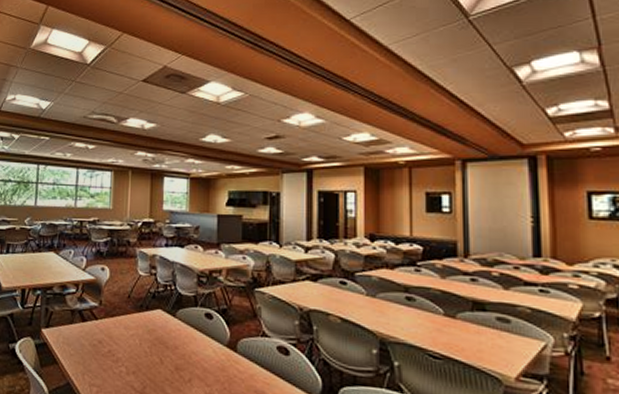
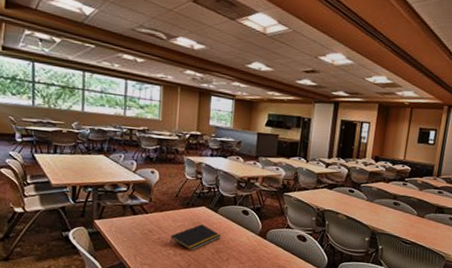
notepad: none [122,332,181,369] -> present [170,224,221,251]

